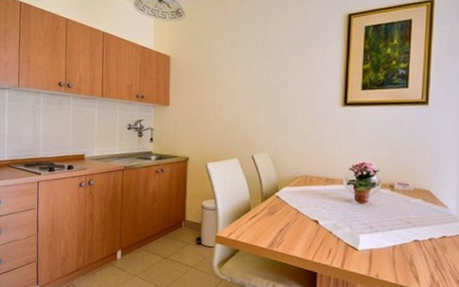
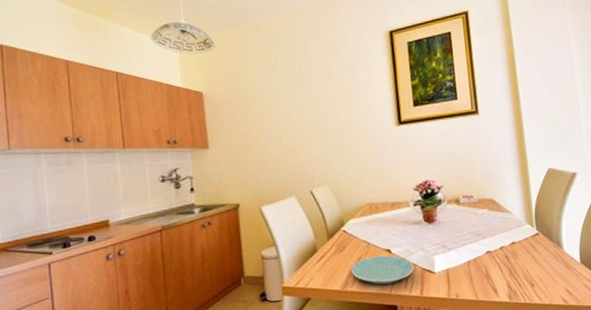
plate: none [279,224,339,252] -> present [351,255,414,285]

